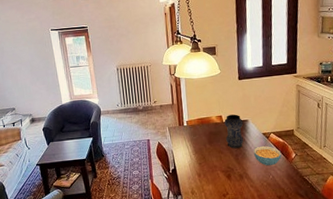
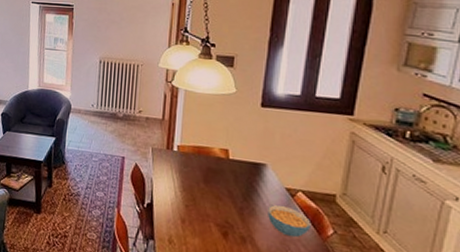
vase: present [224,114,244,149] -> none [229,151,259,200]

